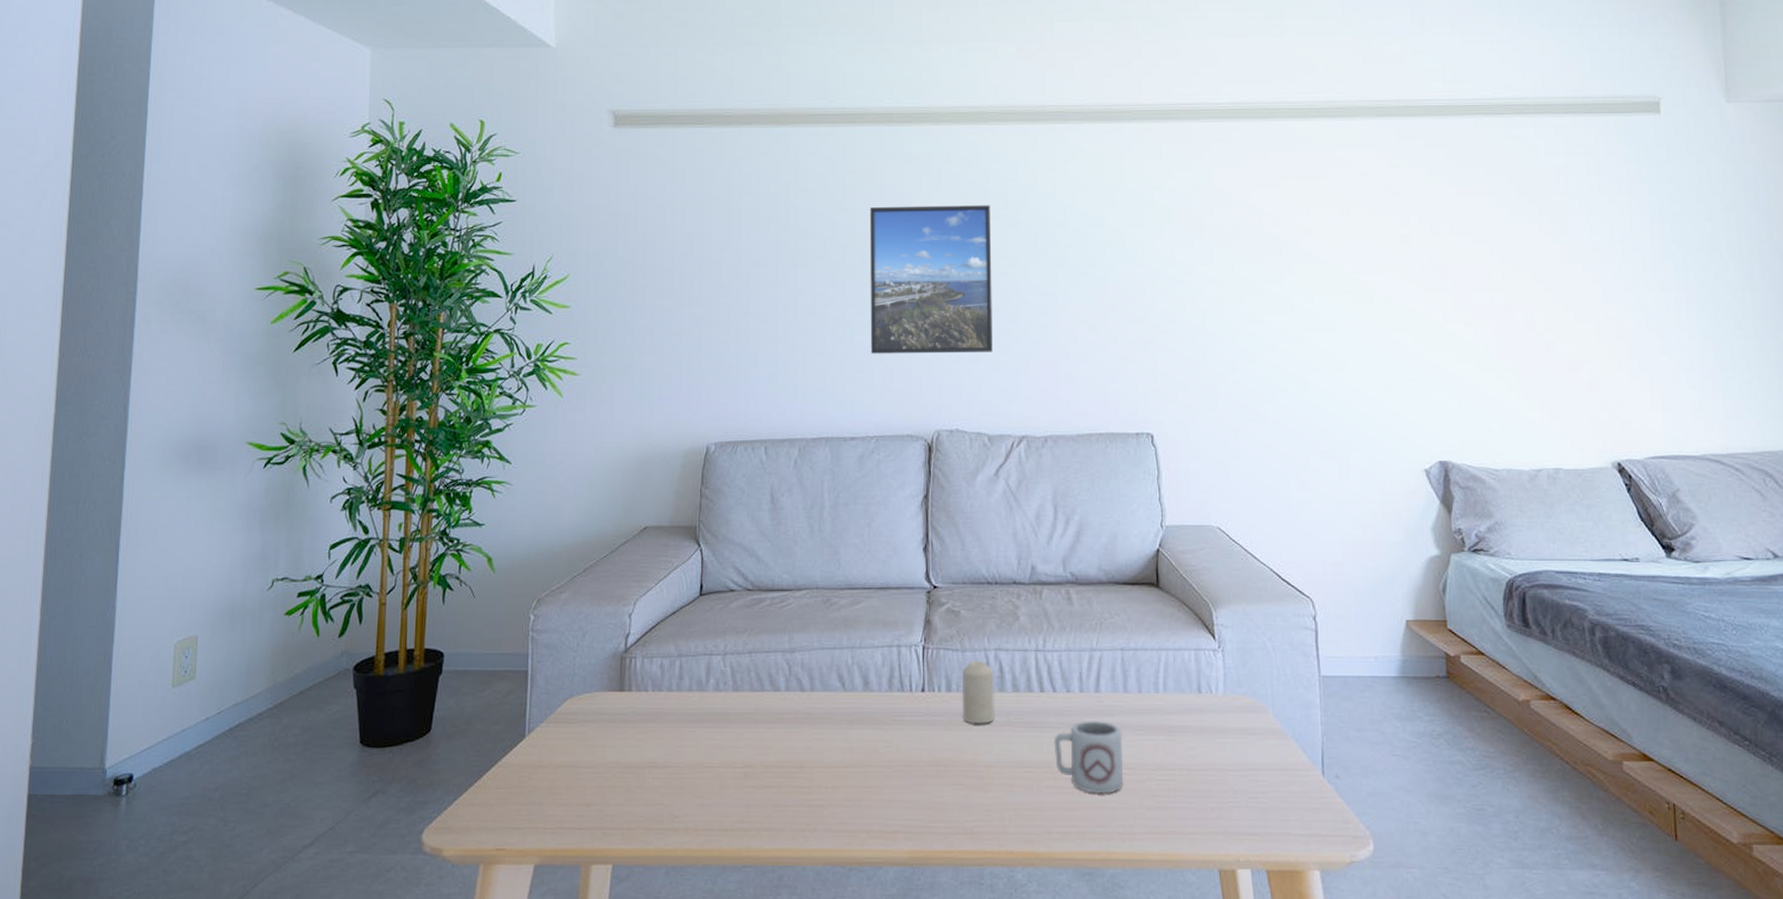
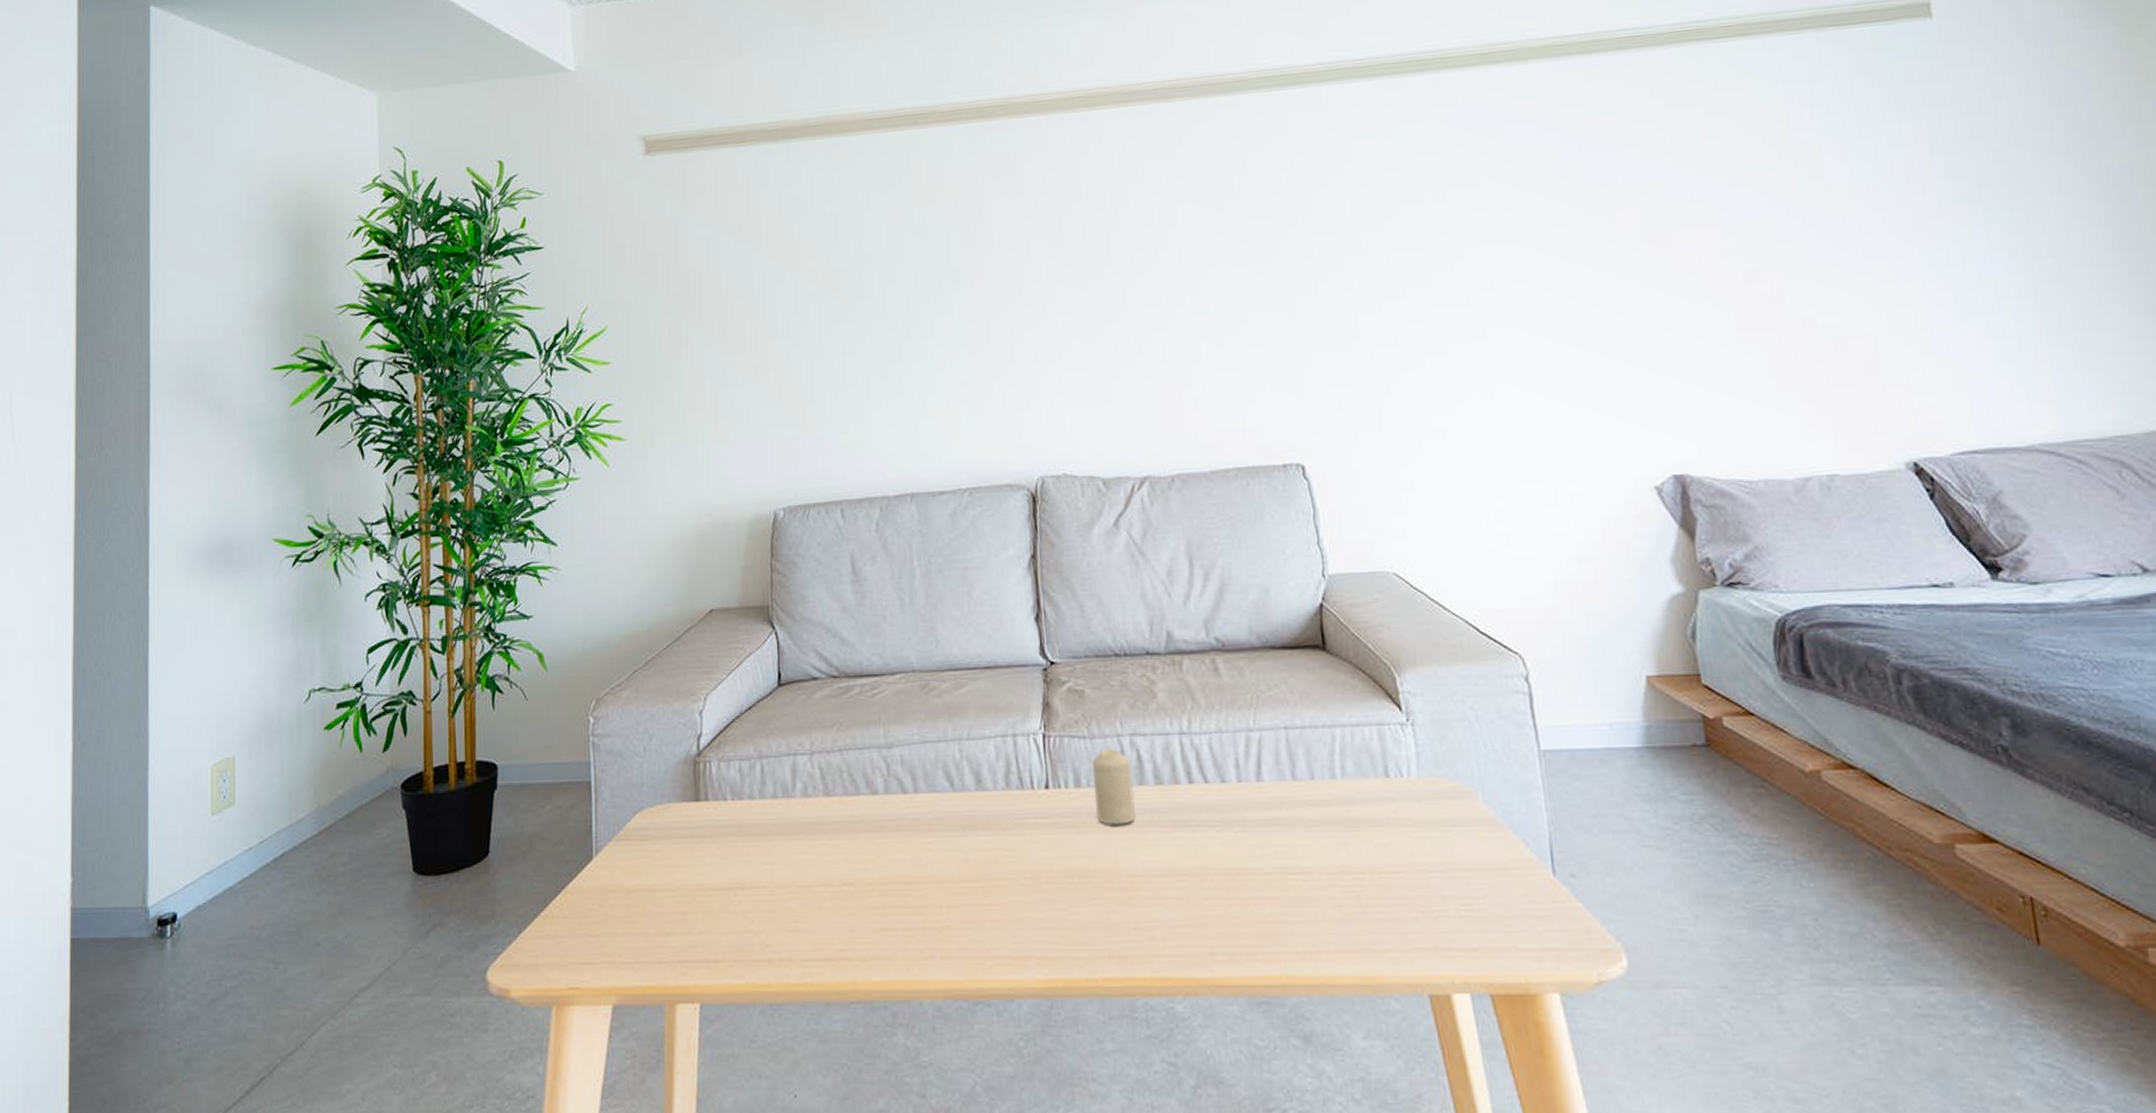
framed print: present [869,205,993,354] -> none [942,206,1100,392]
cup: present [1054,720,1123,794] -> none [1209,815,1300,905]

